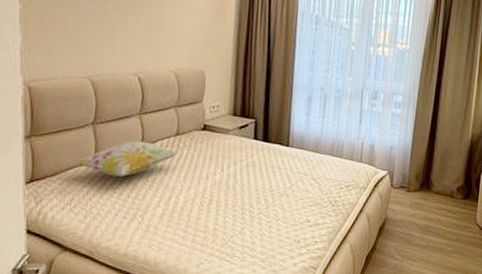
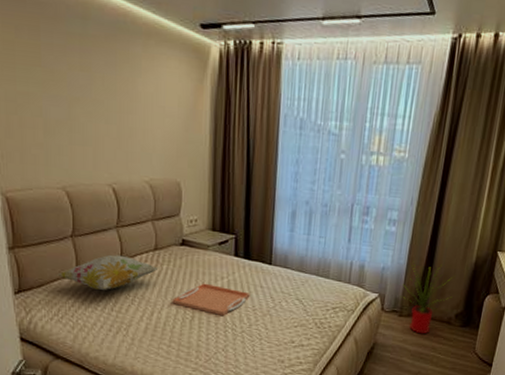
serving tray: none [190,166,268,198] -> present [172,283,250,316]
house plant: none [408,139,454,208] -> present [401,260,453,334]

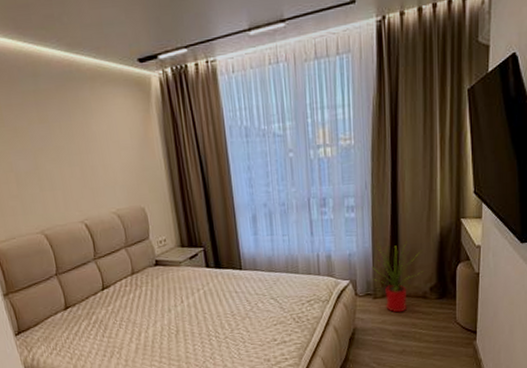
decorative pillow: present [56,254,159,290] -> none [48,284,139,320]
serving tray: present [172,283,250,316] -> none [155,297,227,326]

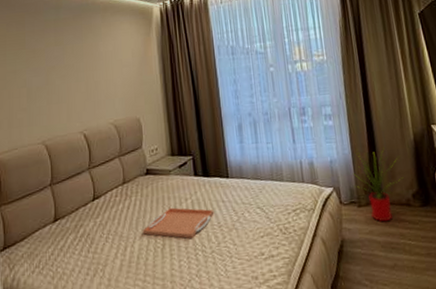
serving tray: none [155,297,227,326] -> present [143,207,214,239]

